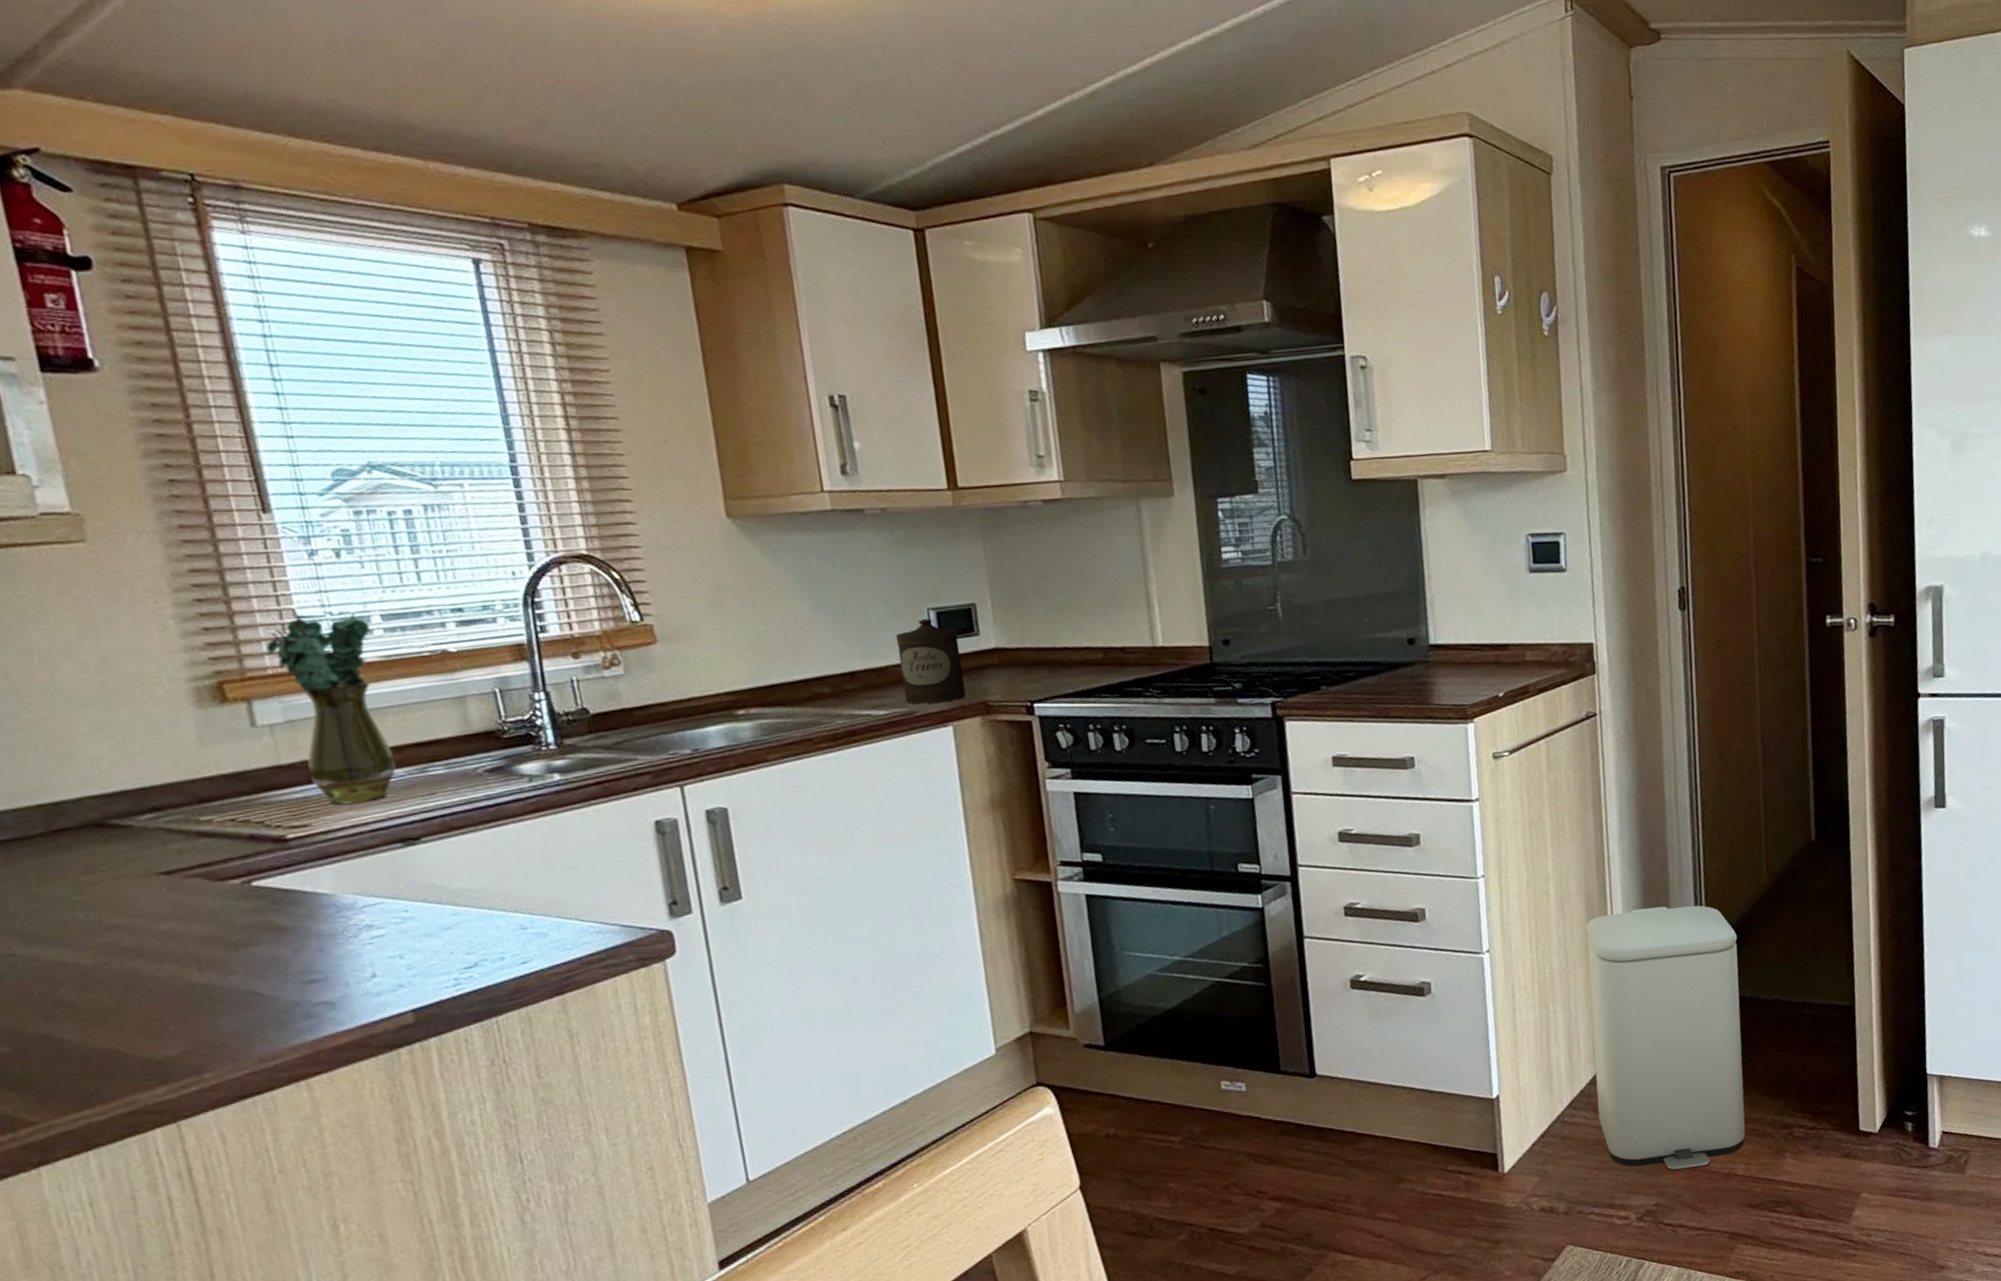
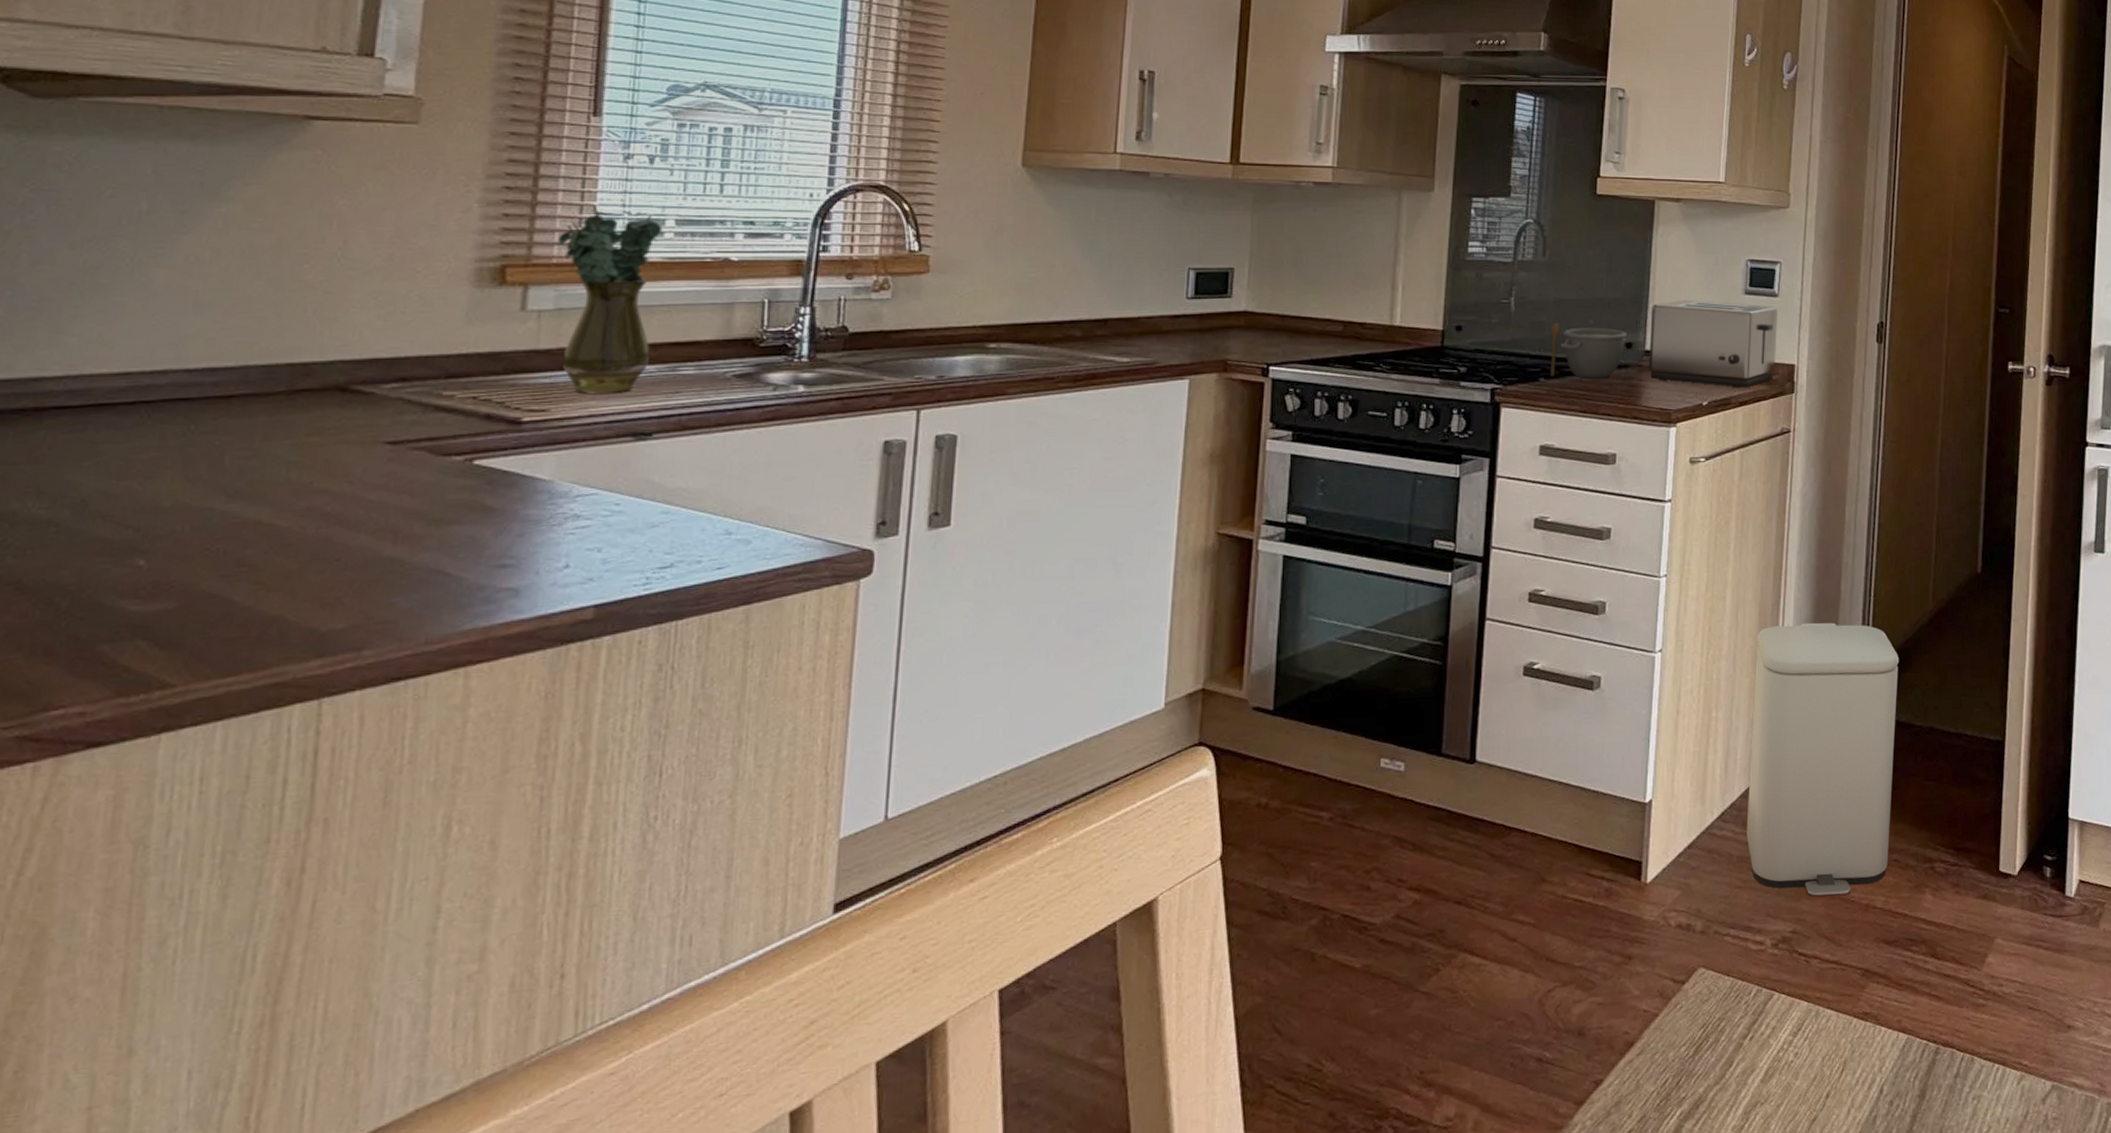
canister: present [895,619,966,704] -> none [1150,278,1211,356]
cooking pot: none [1324,625,1409,683] -> present [1550,322,1628,380]
toaster: none [1430,582,1572,676] -> present [1648,300,1777,388]

